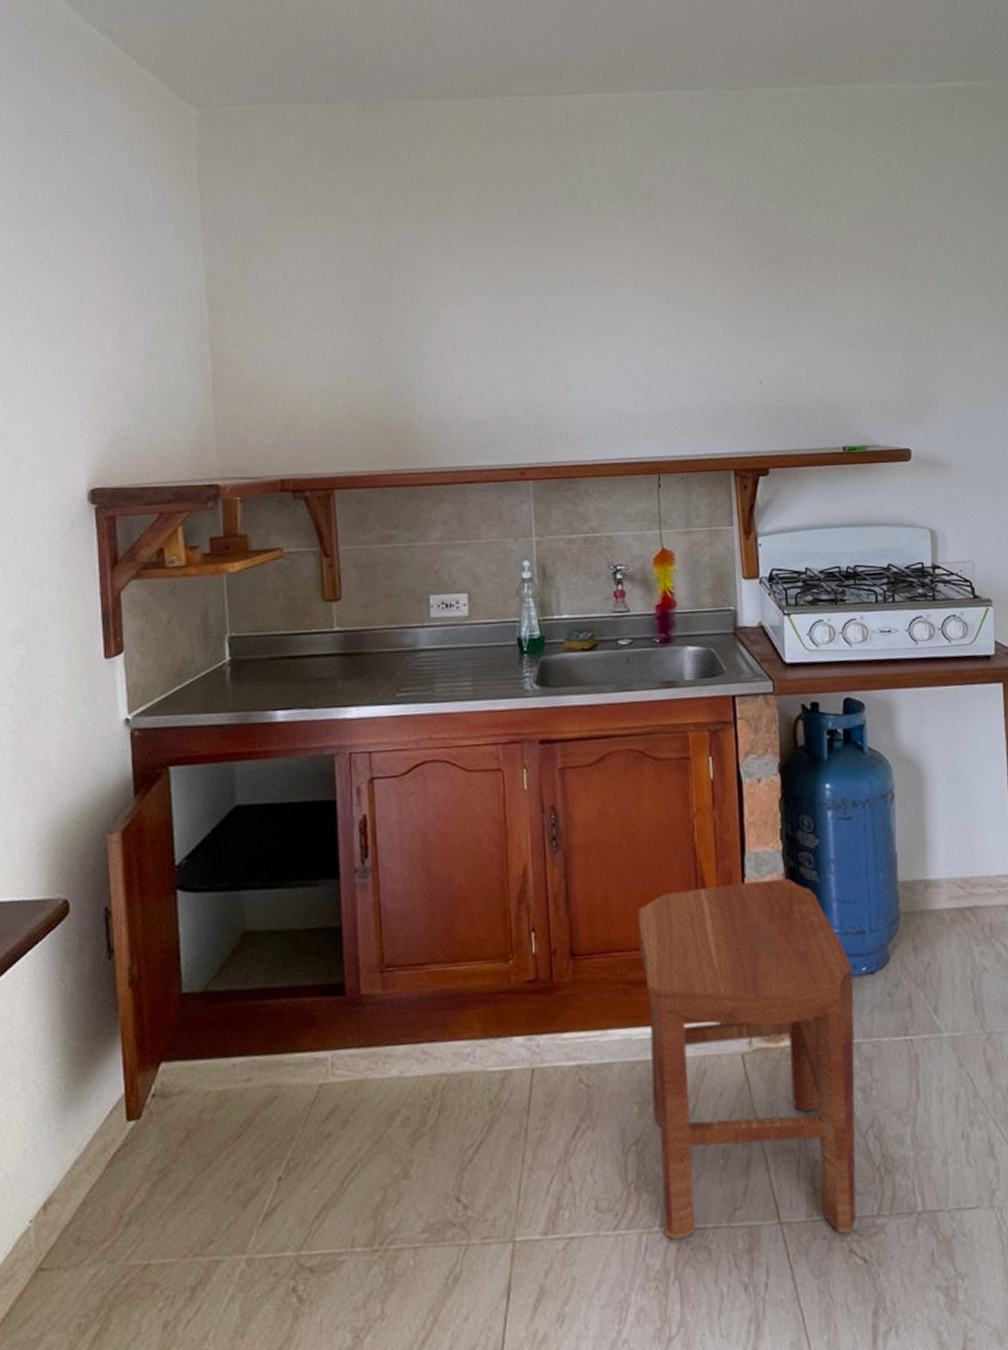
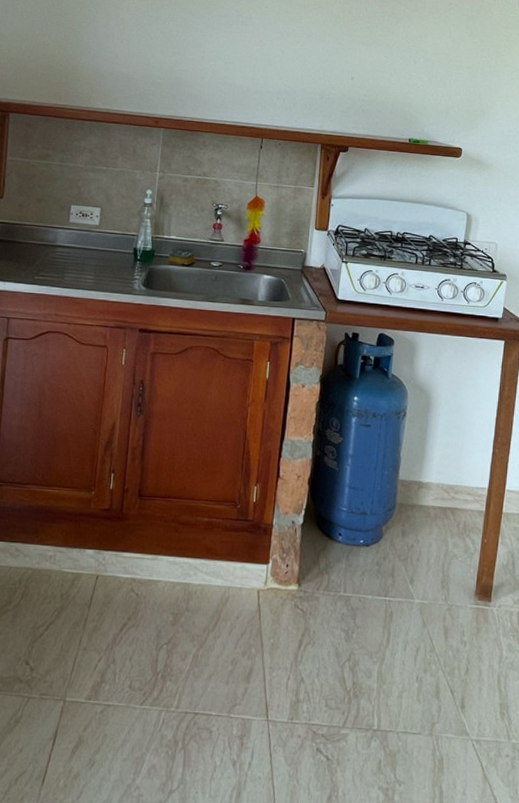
stool: present [637,878,857,1240] -> none [178,460,352,736]

